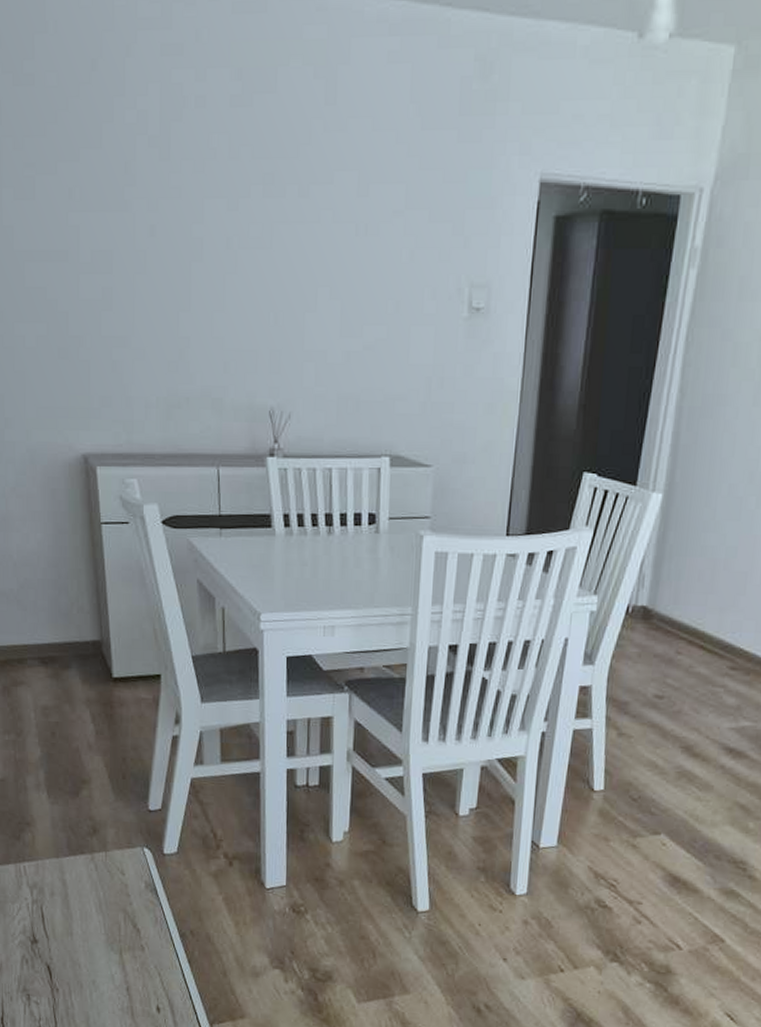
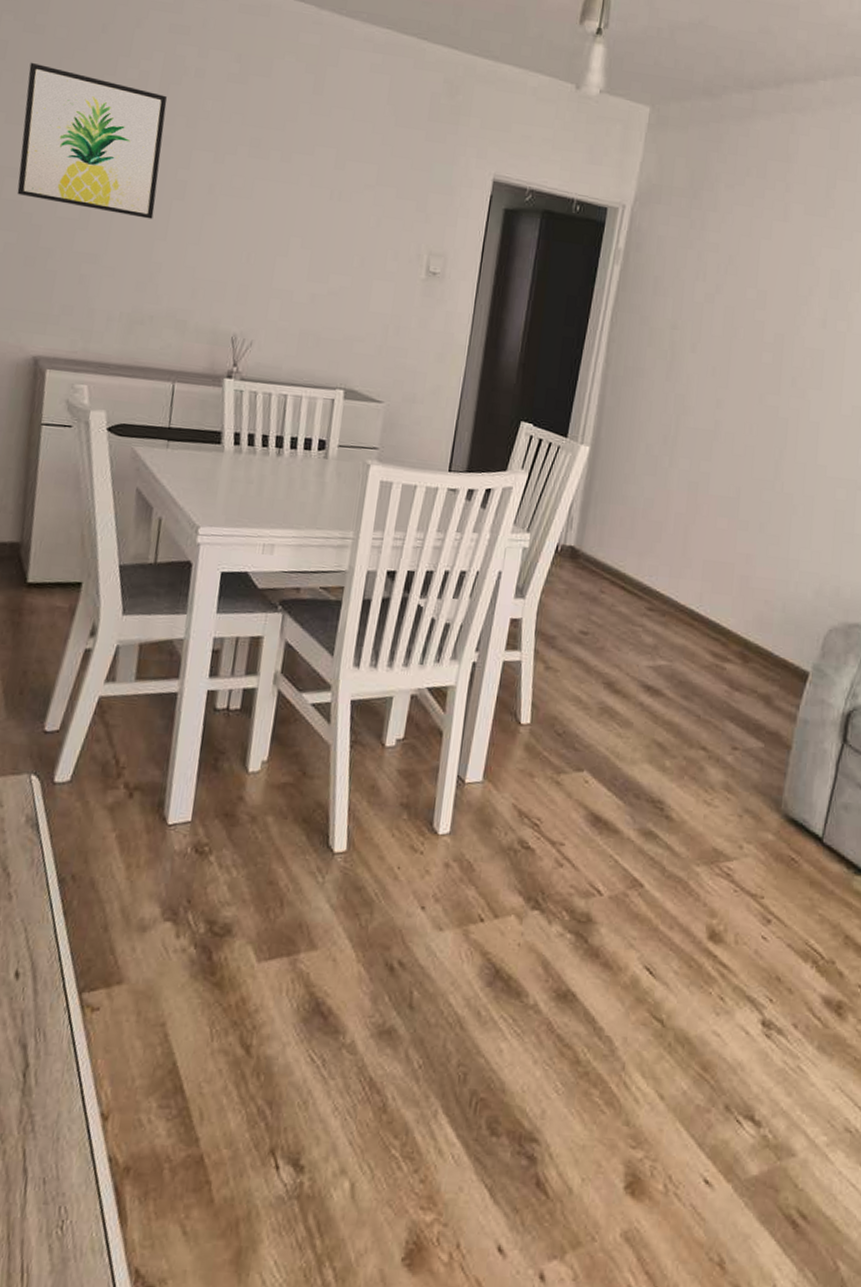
wall art: none [27,121,174,289] -> present [17,62,167,220]

